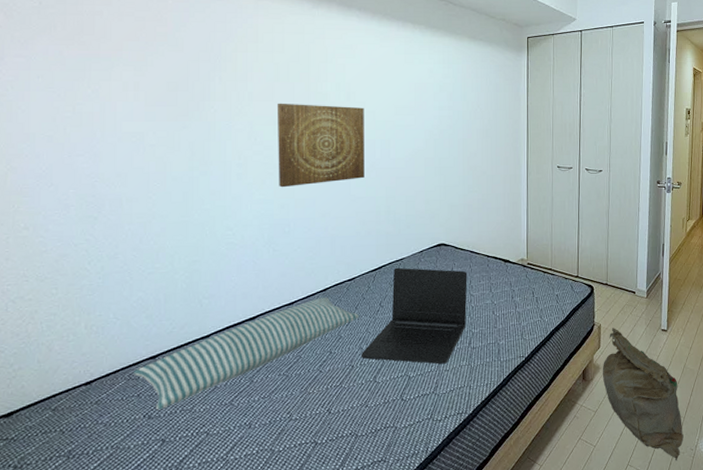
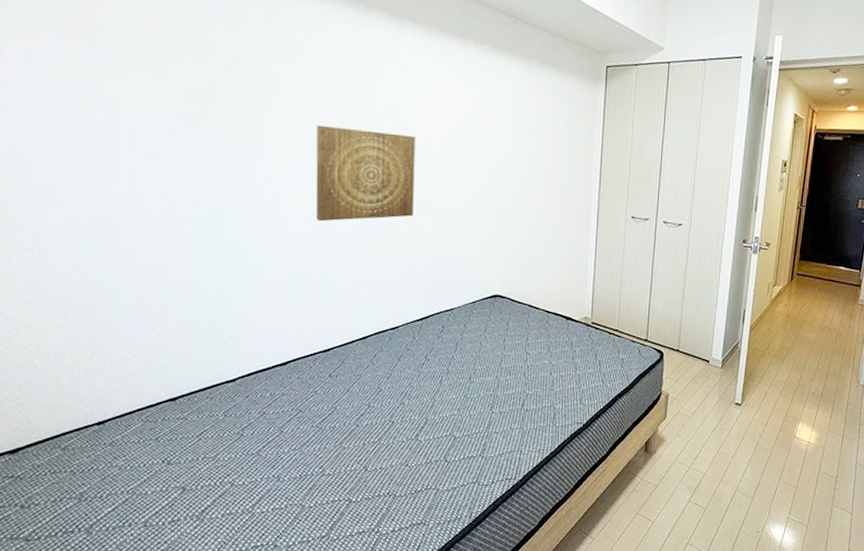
pillow: present [132,297,360,411] -> none [150,346,403,456]
laptop: present [361,267,467,364] -> none [403,318,524,426]
bag: present [602,328,684,461] -> none [666,398,750,543]

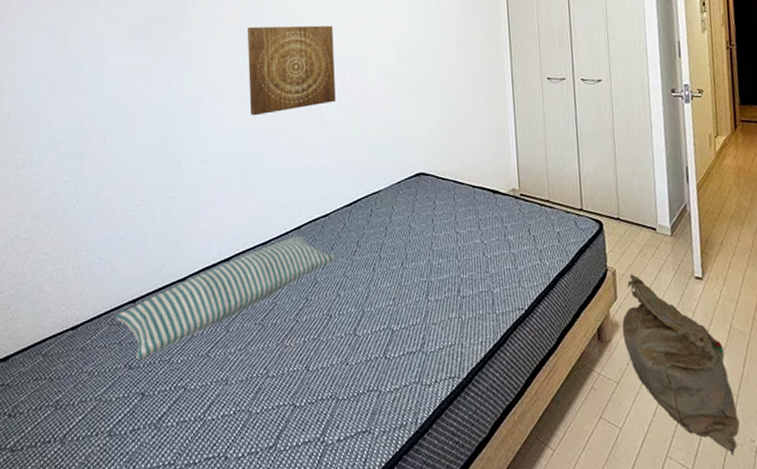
pillow: none [150,346,403,456] -> present [114,236,336,360]
bag: none [666,398,750,543] -> present [622,274,740,456]

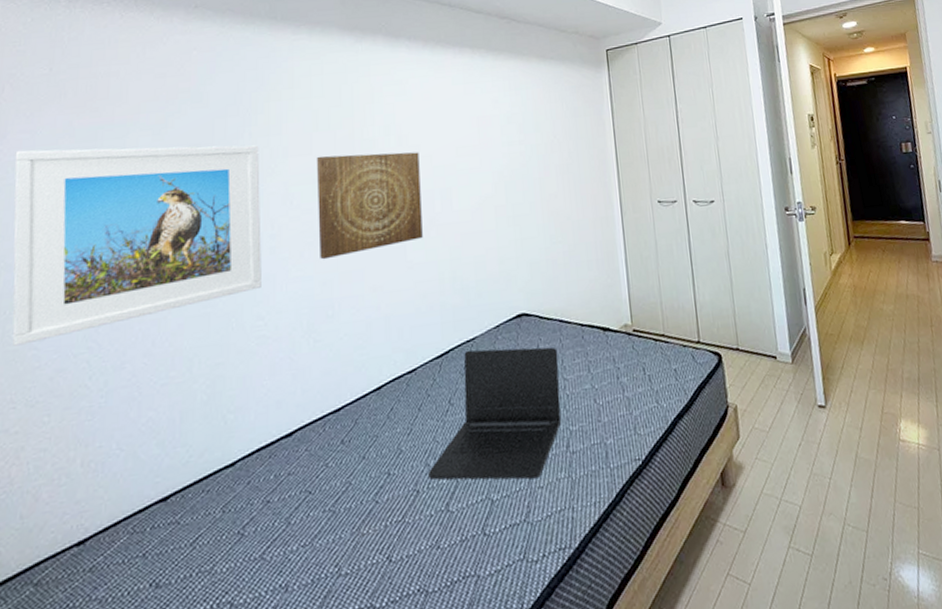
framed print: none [16,15,204,171] -> present [12,145,262,346]
pillow: present [114,236,336,360] -> none [137,398,425,575]
laptop: none [339,201,453,316] -> present [428,347,561,480]
bag: present [622,274,740,456] -> none [746,408,871,599]

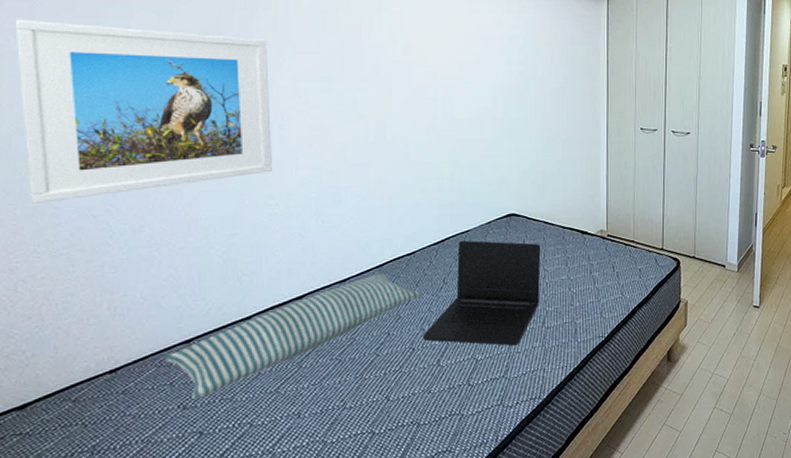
pillow: none [137,398,425,575] -> present [164,274,421,400]
wall art: present [316,152,423,260] -> none [323,56,425,152]

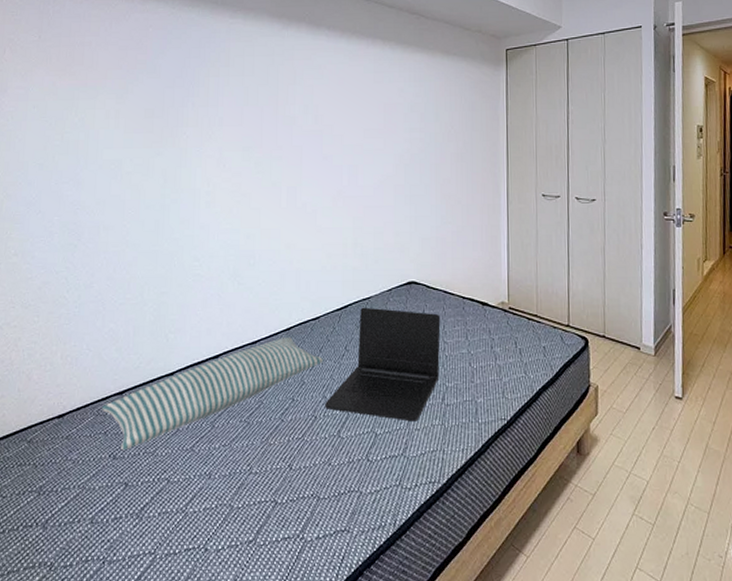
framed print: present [15,19,272,204] -> none [12,103,200,259]

